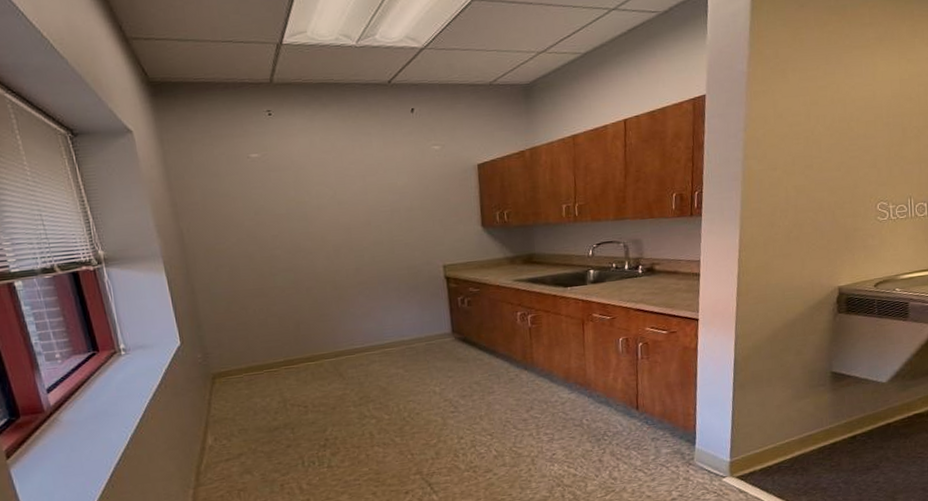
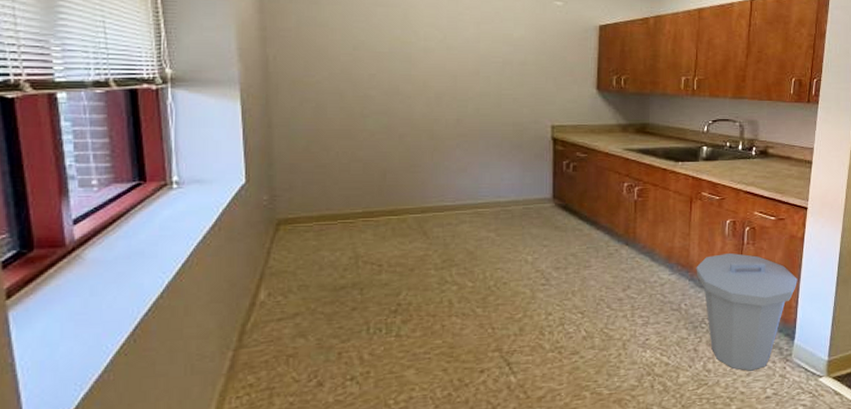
trash can: none [593,368,694,477] -> present [696,252,797,371]

